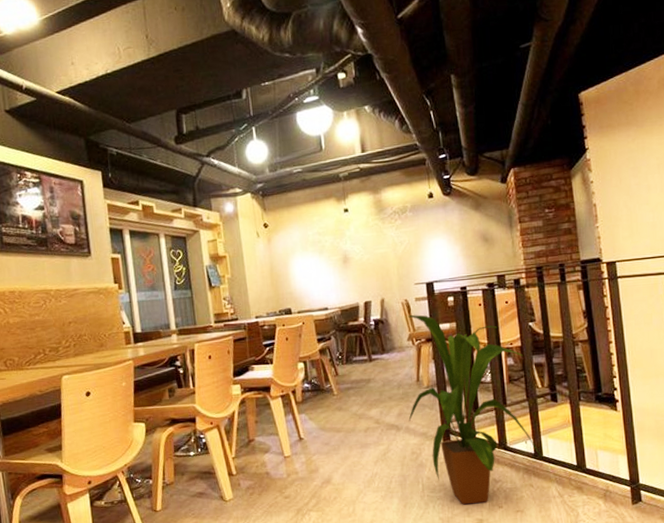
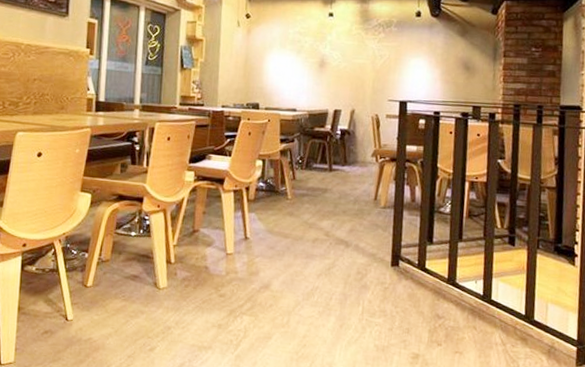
house plant: present [408,315,541,505] -> none [359,131,489,337]

